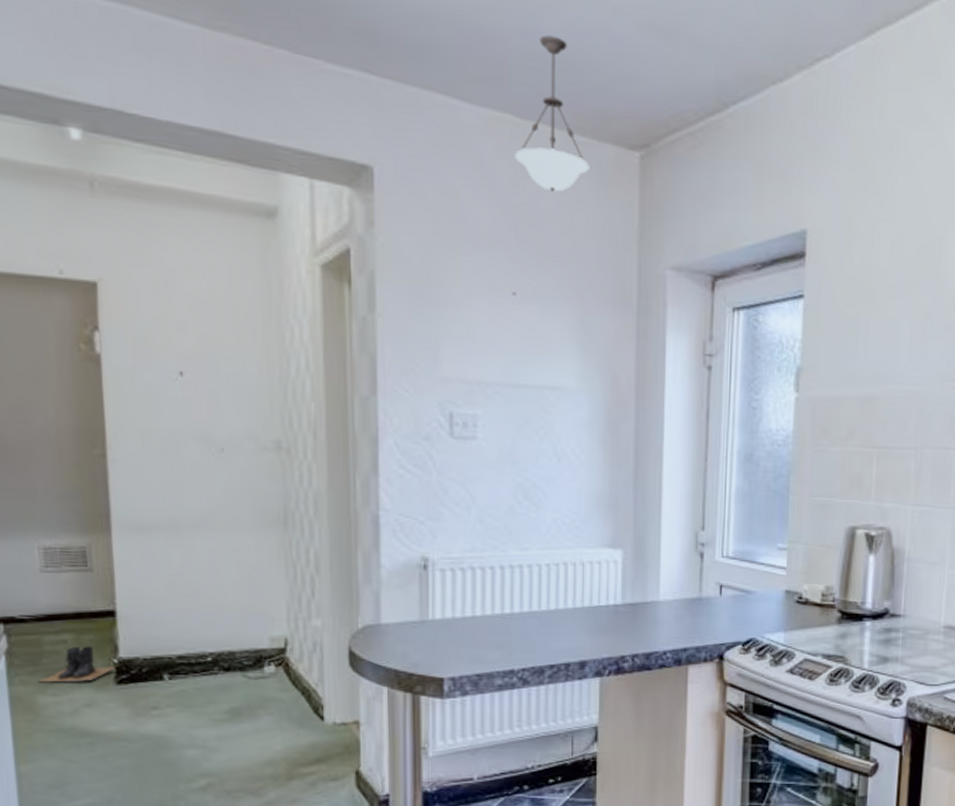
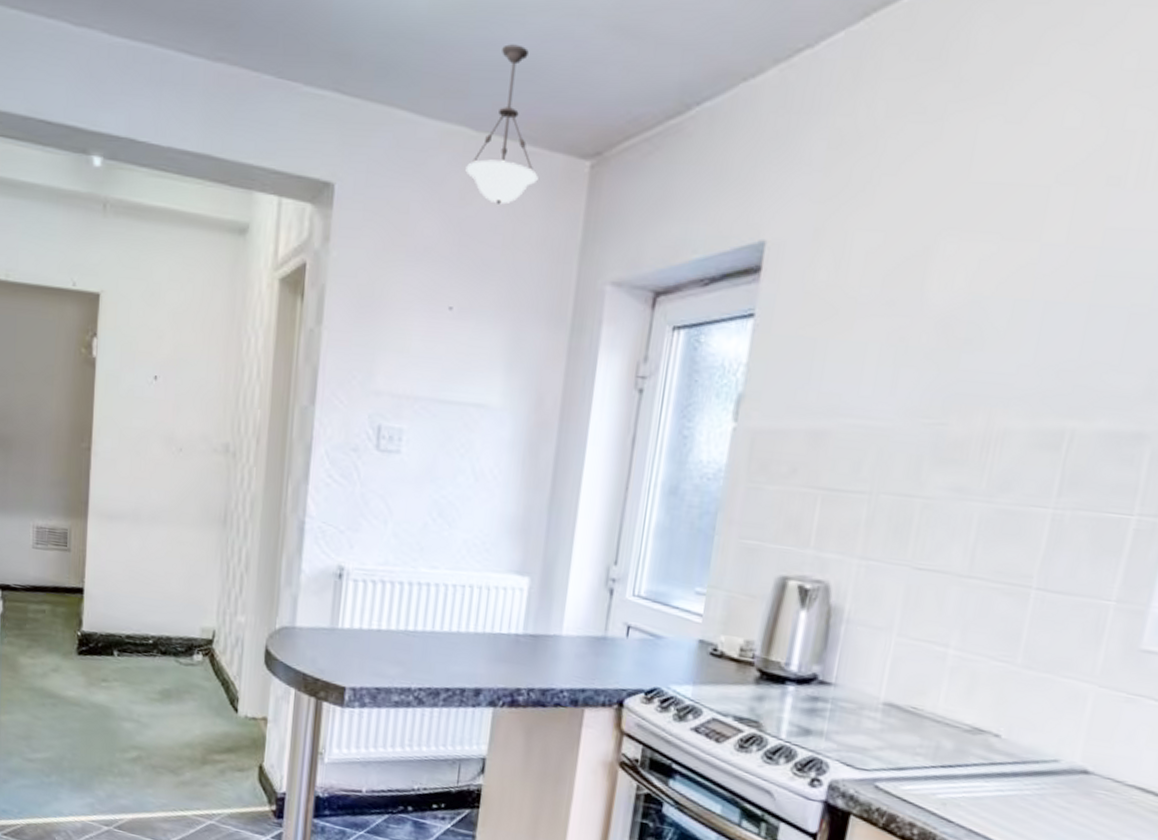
boots: present [38,646,116,683] -> none [21,617,79,650]

